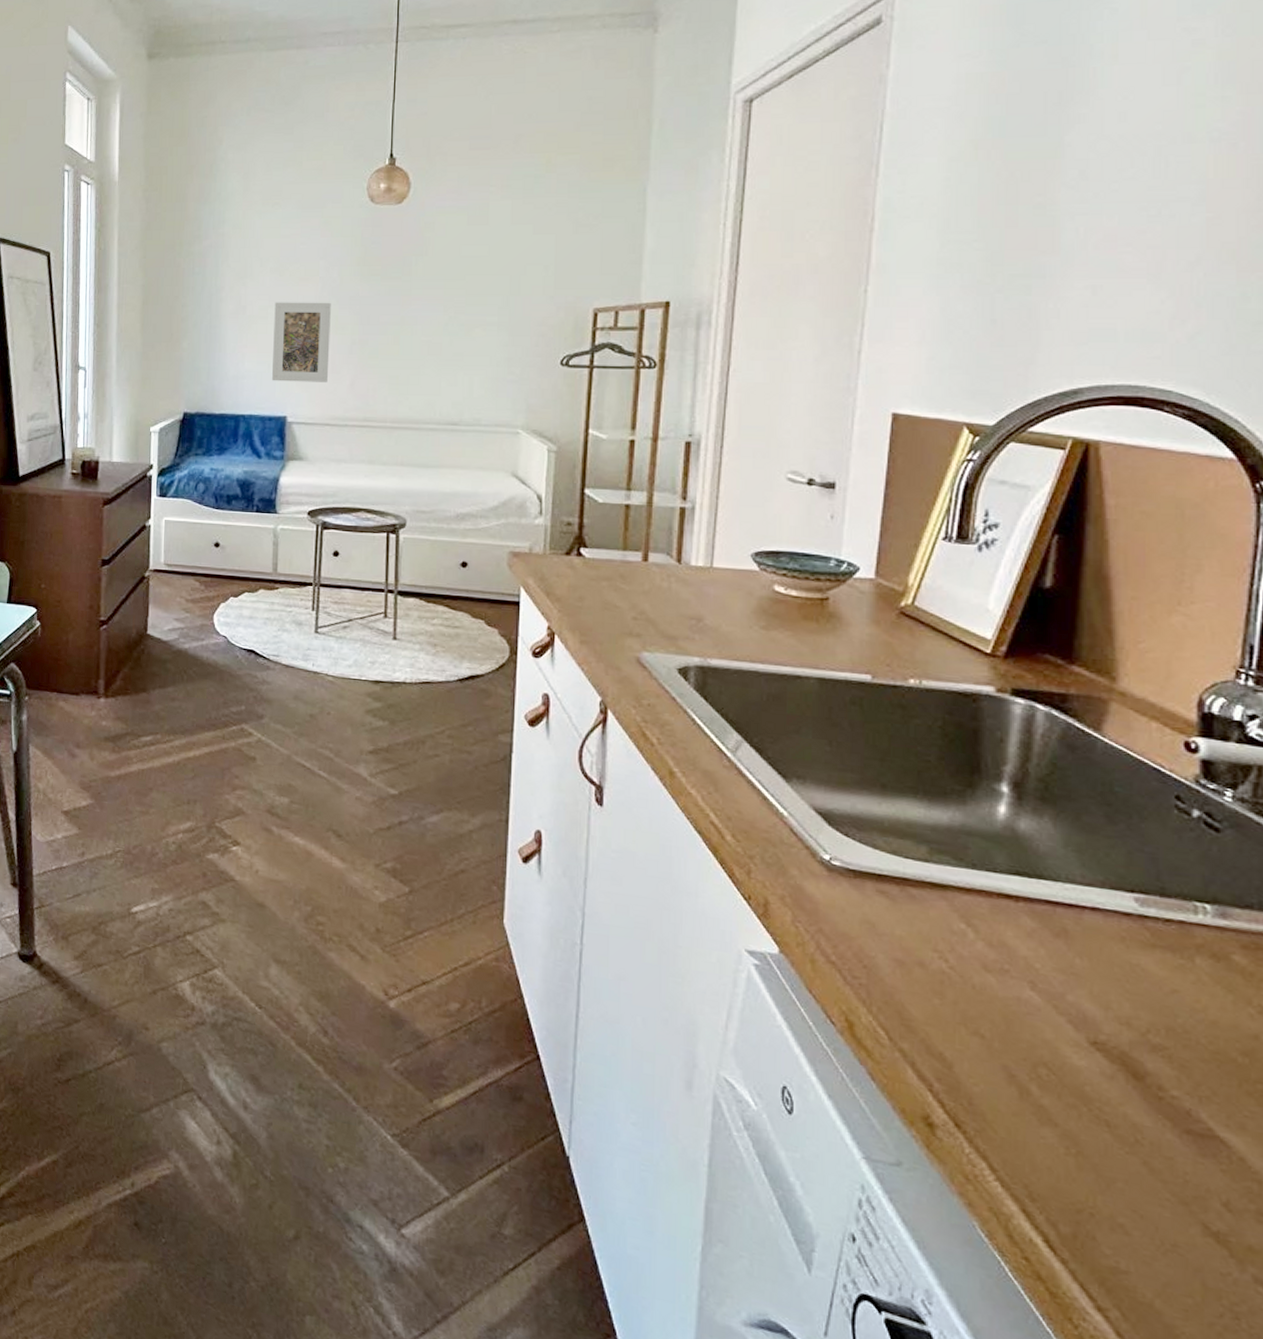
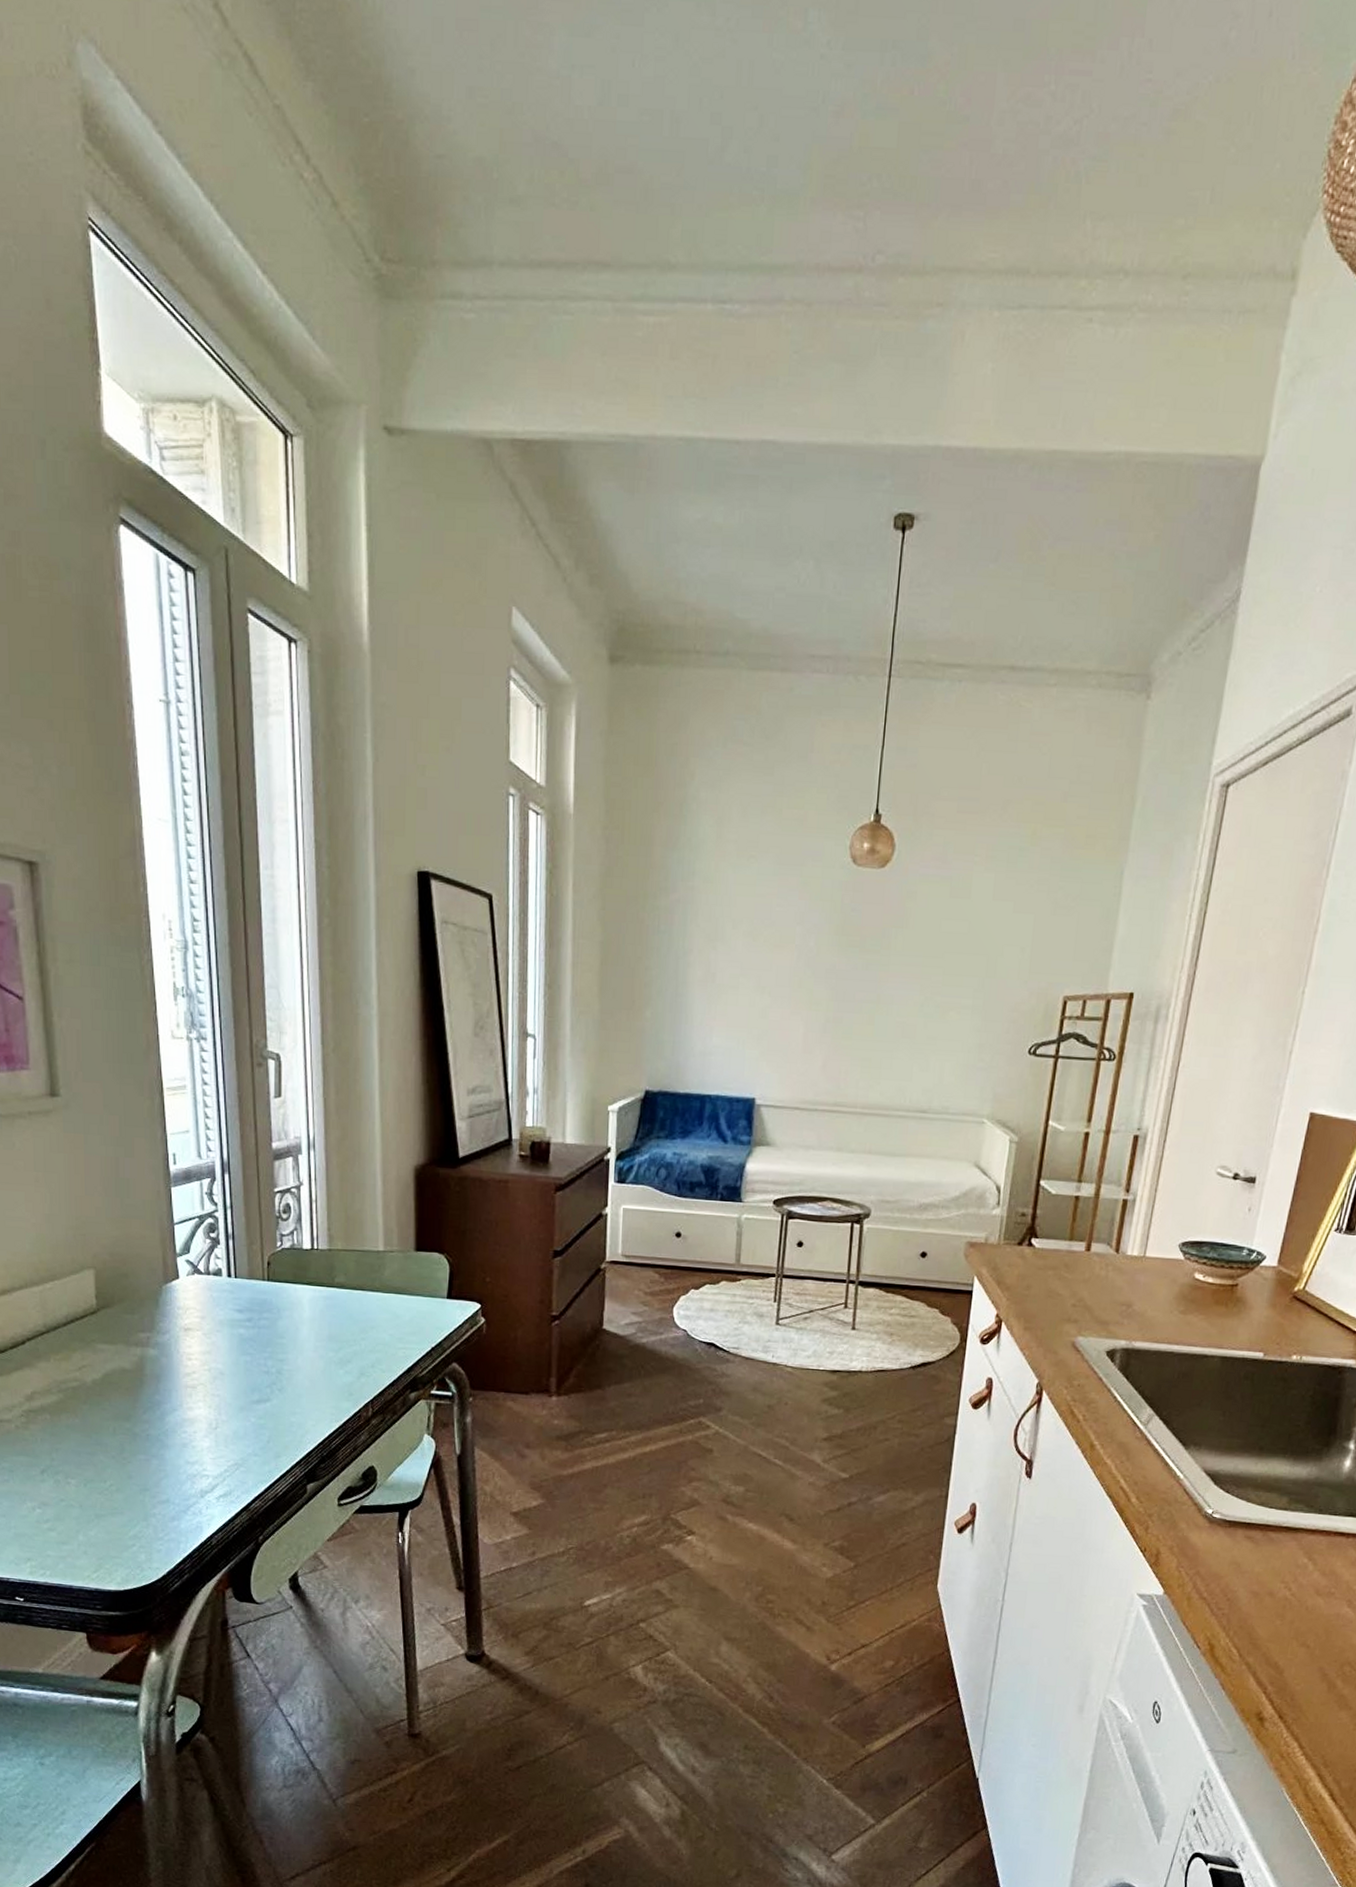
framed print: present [272,302,331,382] -> none [741,970,806,1063]

